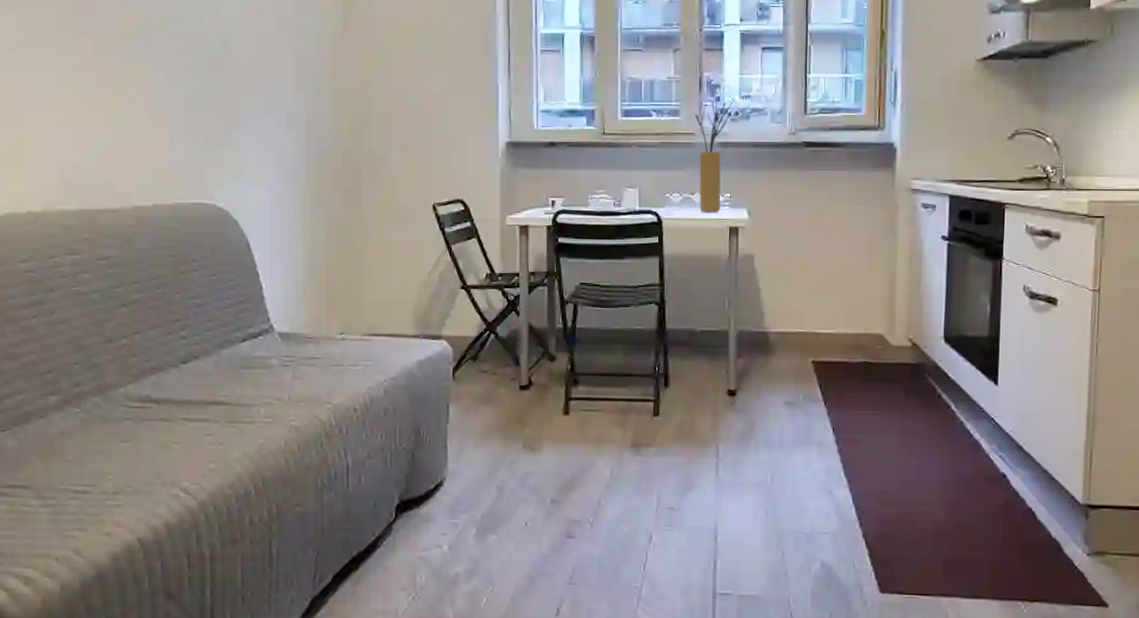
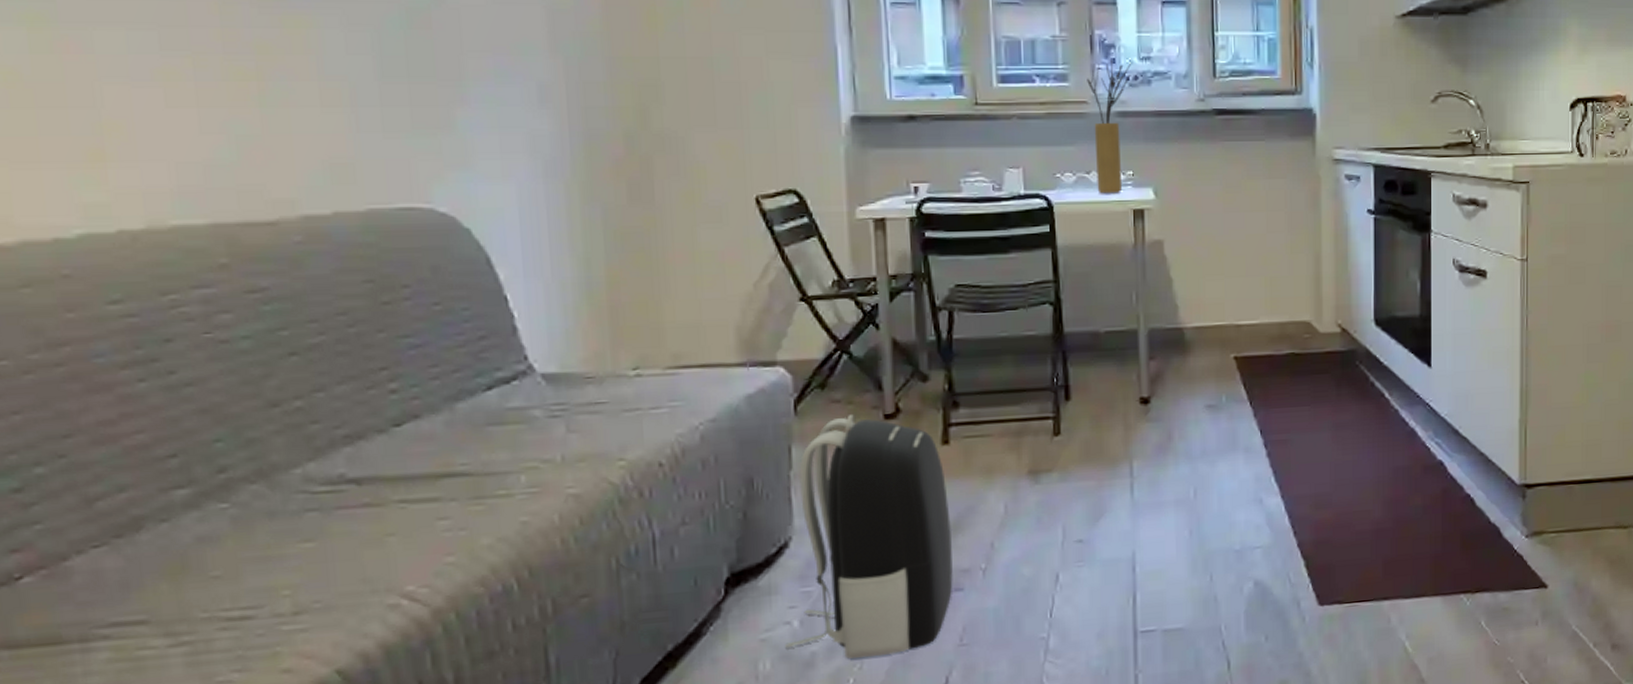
backpack: none [437,384,567,583] -> present [785,415,953,659]

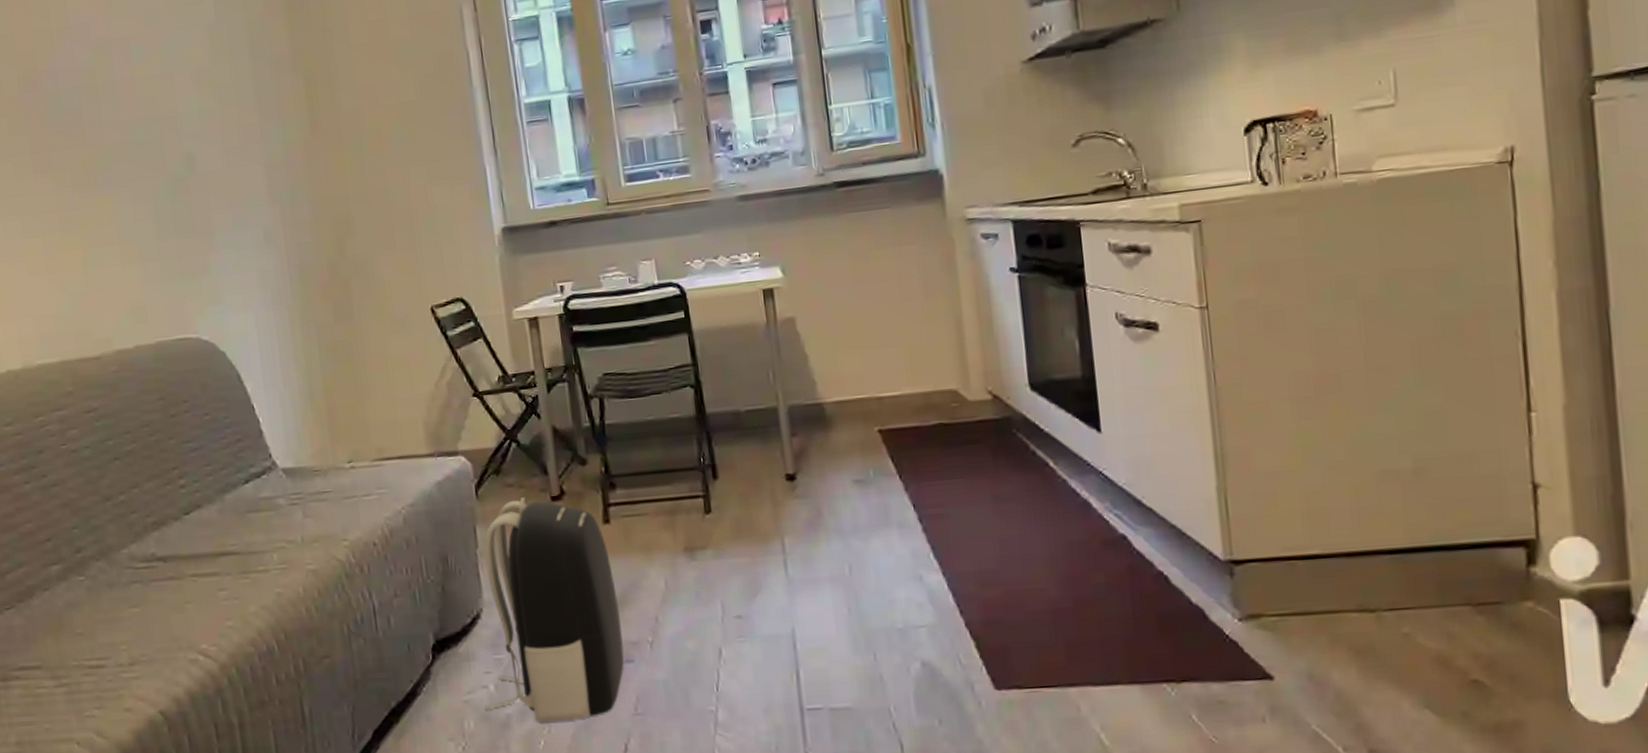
vase: present [1087,59,1131,194] -> none [707,146,751,277]

